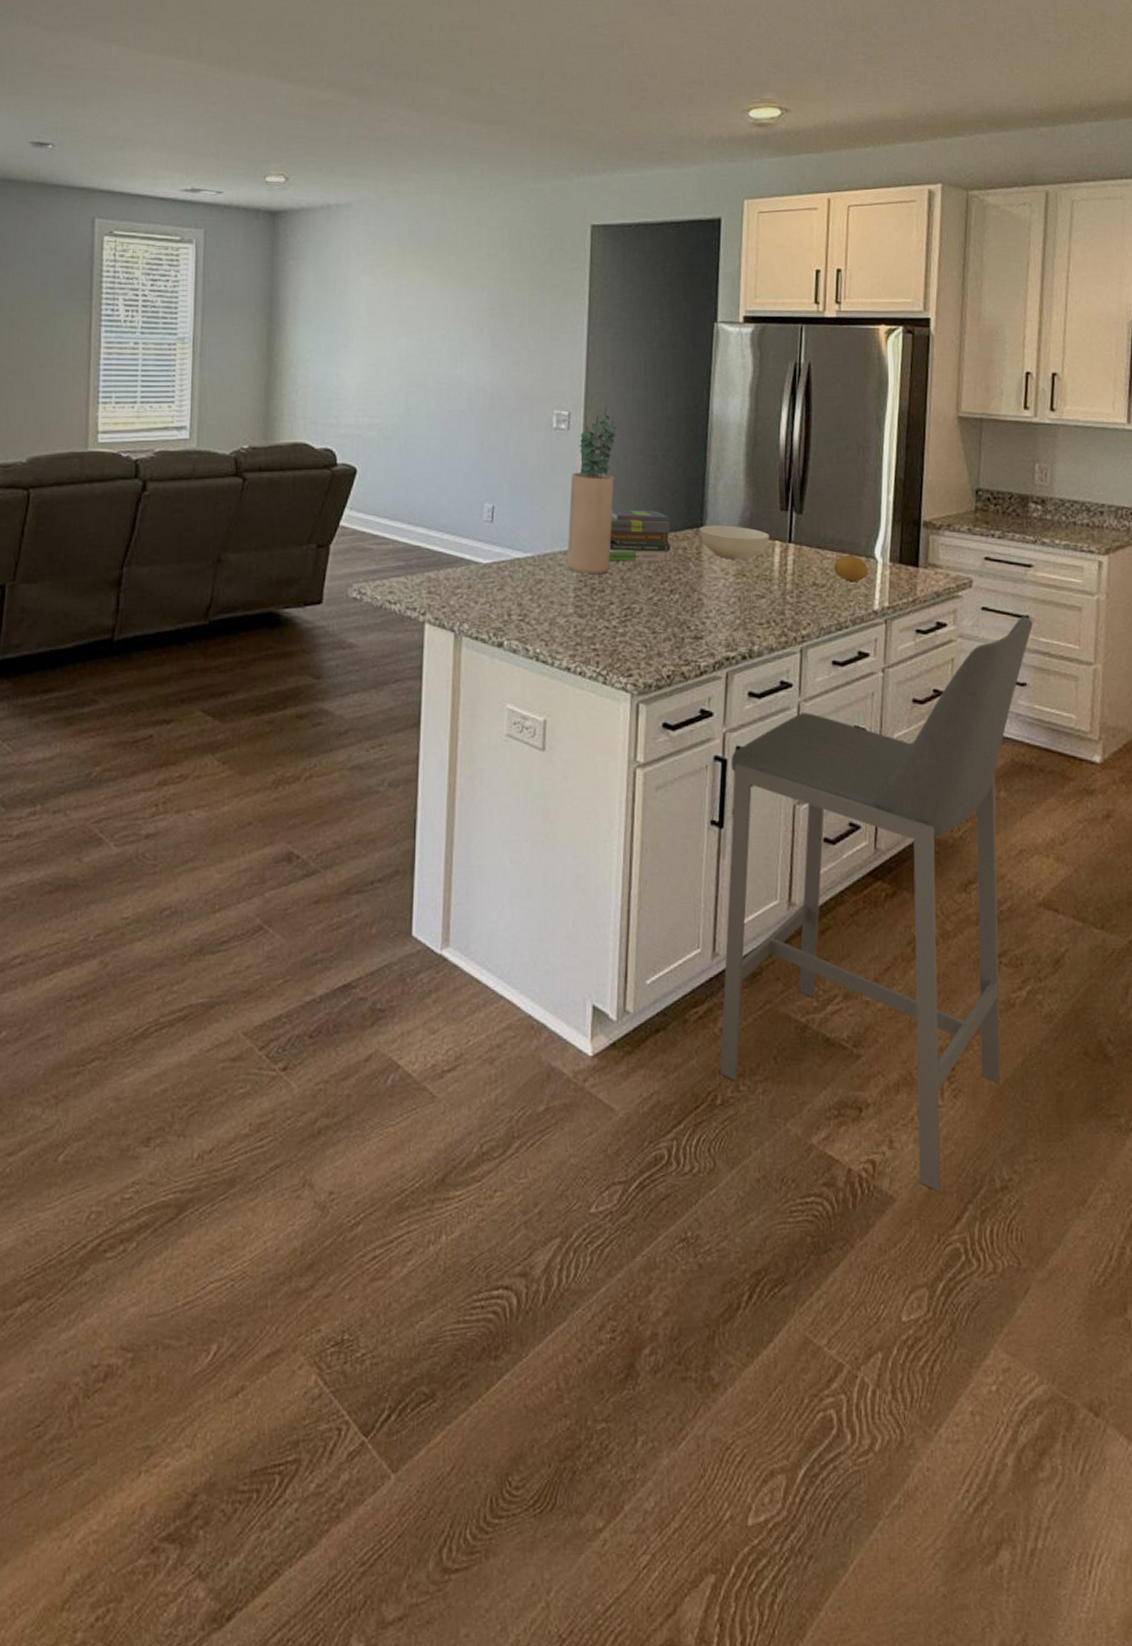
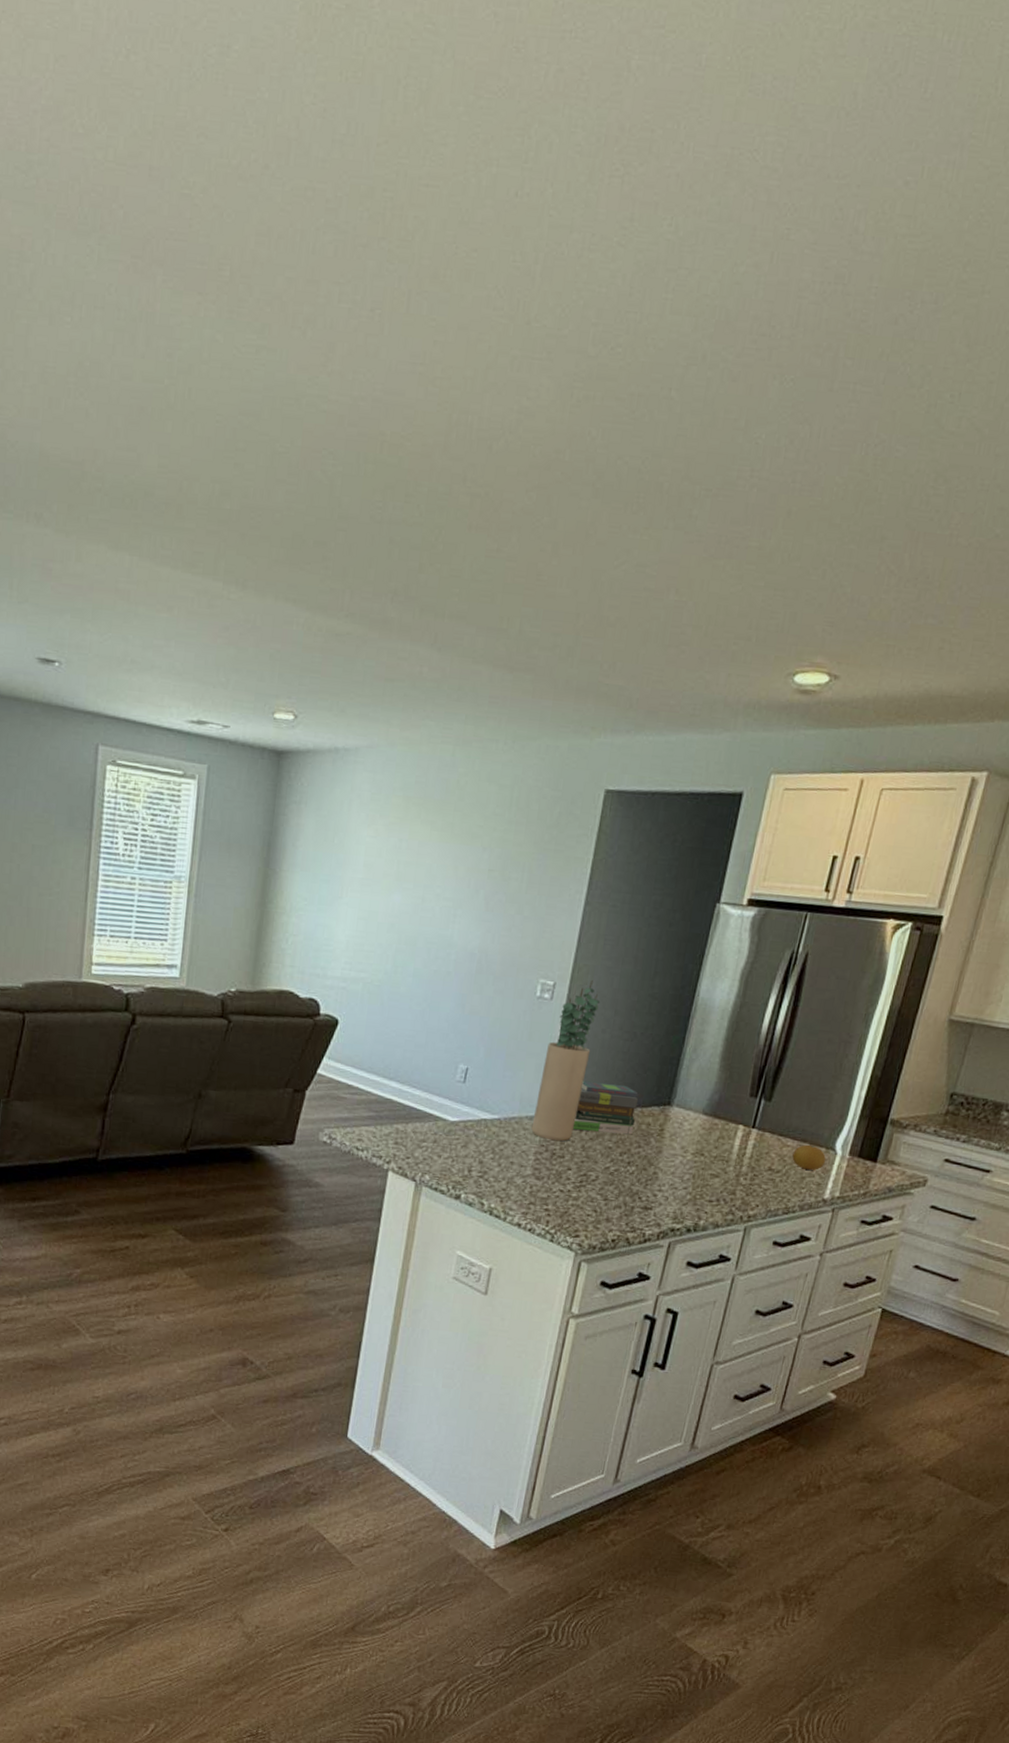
bowl: present [699,525,770,560] -> none [666,1104,735,1141]
bar stool: present [720,616,1033,1191] -> none [605,1217,978,1685]

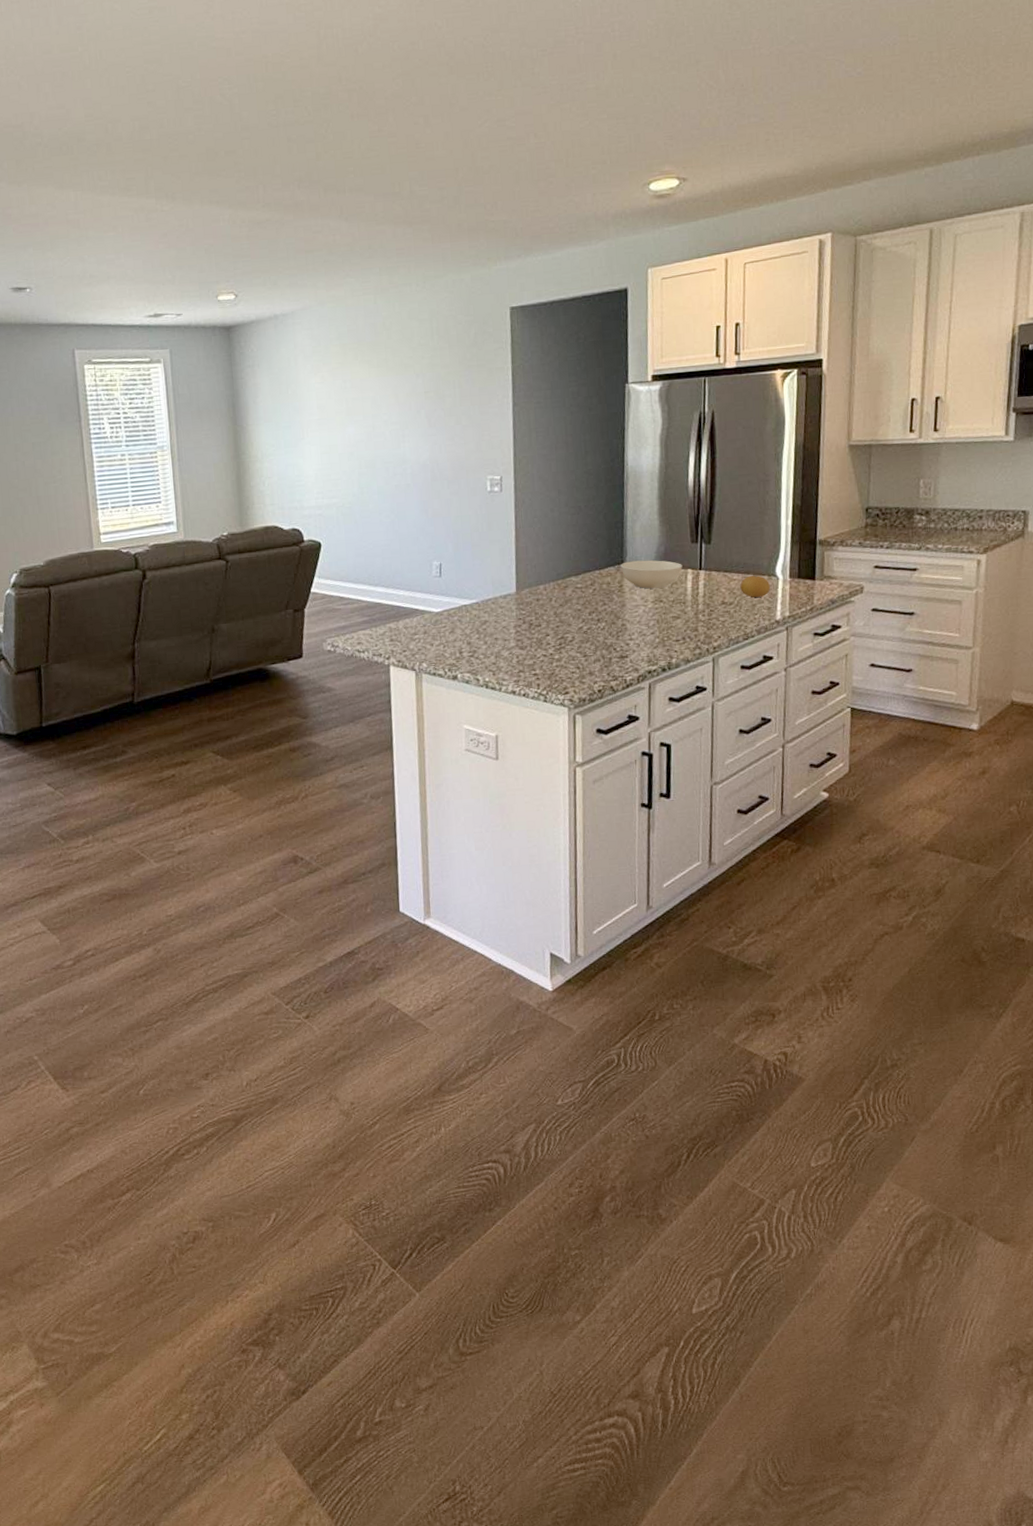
vase: present [531,980,600,1142] -> none [505,469,545,613]
books: present [572,1080,639,1135] -> none [542,553,596,600]
bowl: none [666,1104,735,1141] -> present [620,560,683,589]

